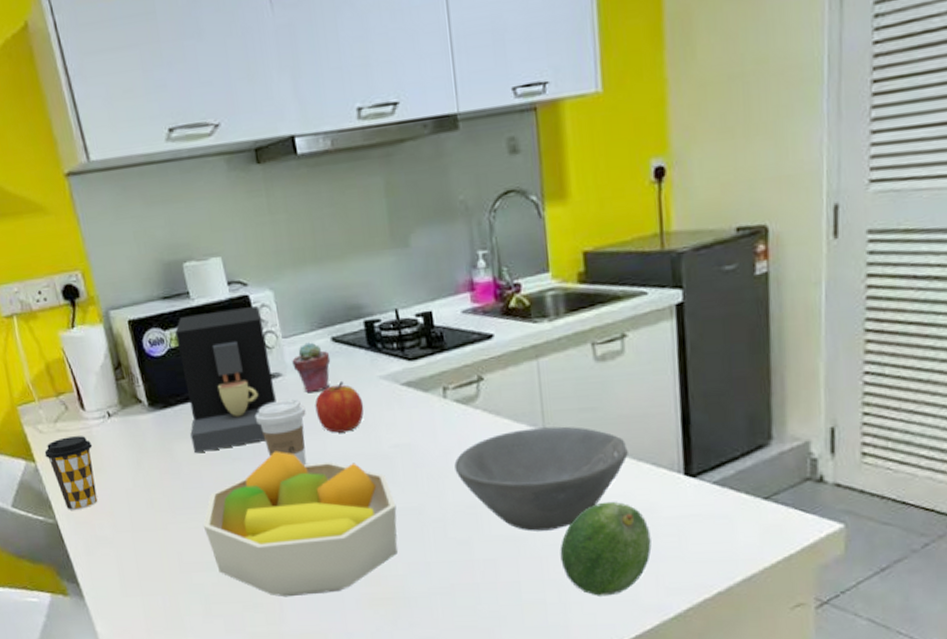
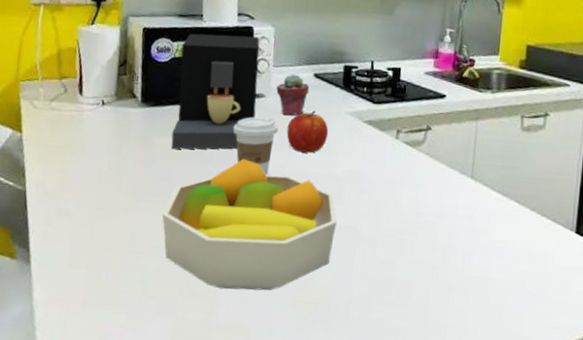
coffee cup: present [44,436,98,510] -> none [32,115,80,182]
bowl: present [454,426,628,531] -> none [393,175,535,263]
fruit: present [560,501,652,596] -> none [465,245,542,327]

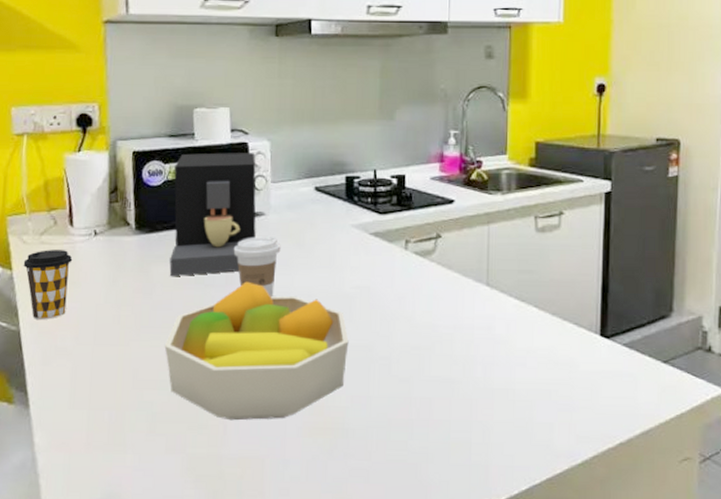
coffee cup: none [32,115,80,182] -> present [23,250,73,320]
potted succulent: present [276,74,310,116] -> none [276,189,311,233]
apple: present [286,110,329,153] -> none [290,226,334,271]

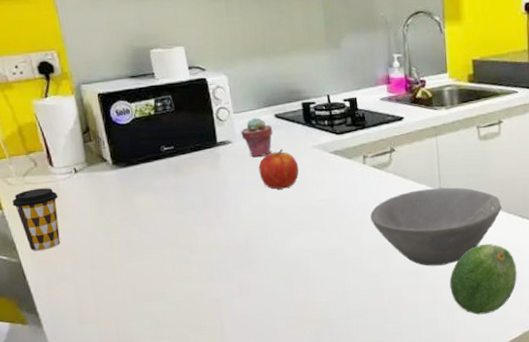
fruit bowl: present [164,281,349,421] -> none [156,203,323,322]
coffee maker: present [169,152,256,277] -> none [140,87,226,204]
coffee cup: present [233,237,281,298] -> none [207,162,251,215]
potted succulent: none [276,189,311,233] -> present [241,117,273,158]
apple: none [290,226,334,271] -> present [258,149,299,189]
bowl: none [406,283,555,376] -> present [370,187,502,266]
fruit: none [488,353,568,440] -> present [449,243,517,315]

